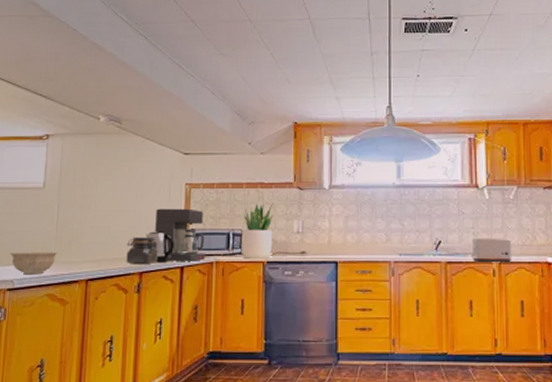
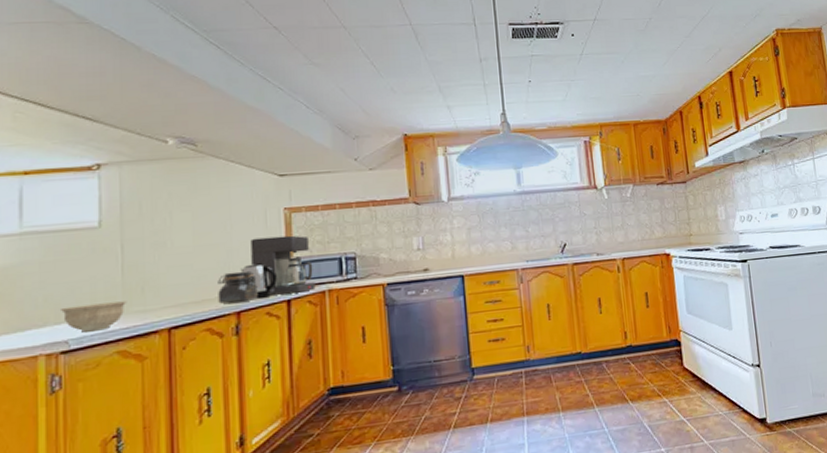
planter: present [242,203,273,260] -> none [356,222,392,285]
toaster: present [472,238,512,263] -> none [596,234,634,261]

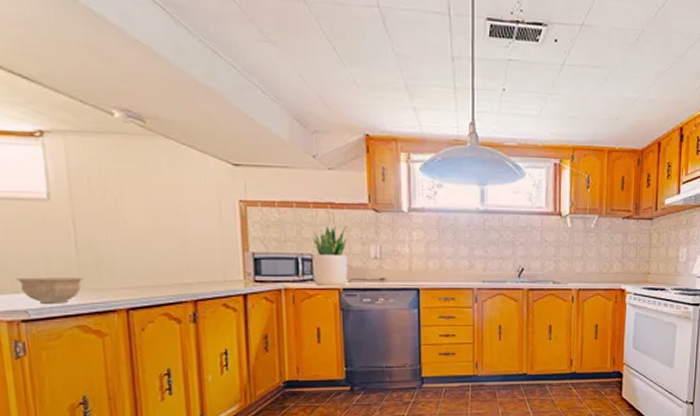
jar: present [217,270,258,305] -> none [173,260,214,292]
kettle: present [240,263,277,300] -> none [196,254,233,291]
coffee maker: present [250,235,316,296] -> none [205,228,272,289]
planter: none [356,222,392,285] -> present [312,225,348,287]

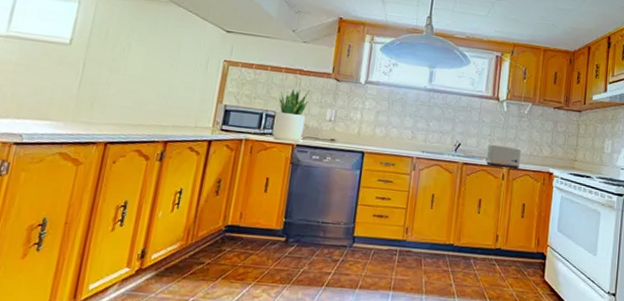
bowl: present [17,277,84,304] -> none [22,105,78,132]
toaster: none [553,265,591,290] -> present [486,144,522,170]

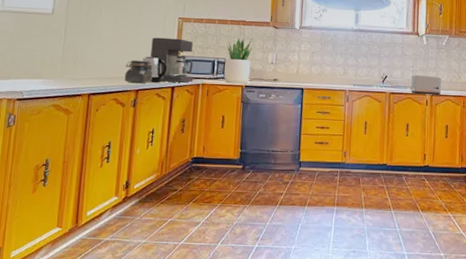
jar: none [151,105,187,135] -> present [124,60,153,84]
kettle: none [175,102,205,134] -> present [142,56,167,83]
coffee maker: none [186,81,239,137] -> present [151,37,194,84]

